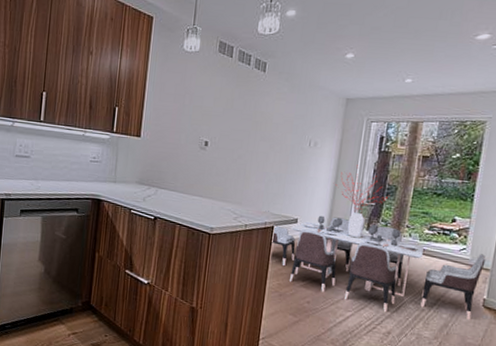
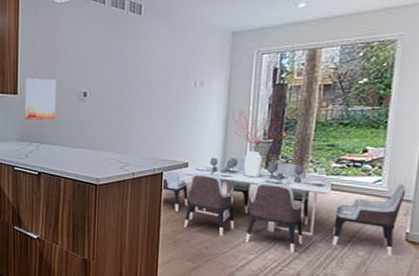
wall art: none [146,122,180,166] -> present [25,78,57,121]

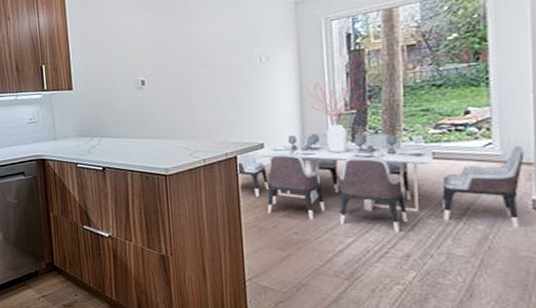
wall art: present [25,78,57,121] -> none [80,71,114,116]

